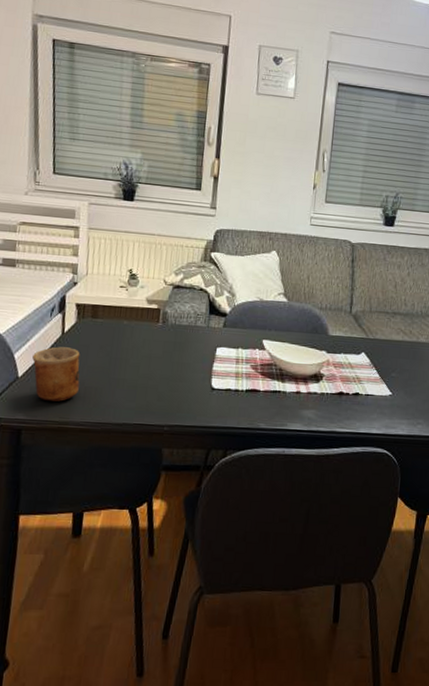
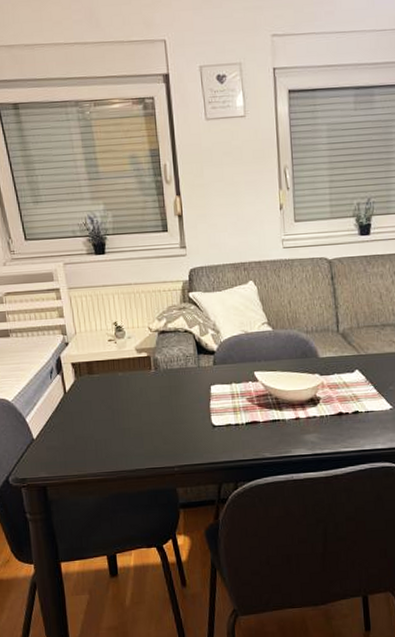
cup: present [32,346,80,402] -> none [42,405,90,458]

